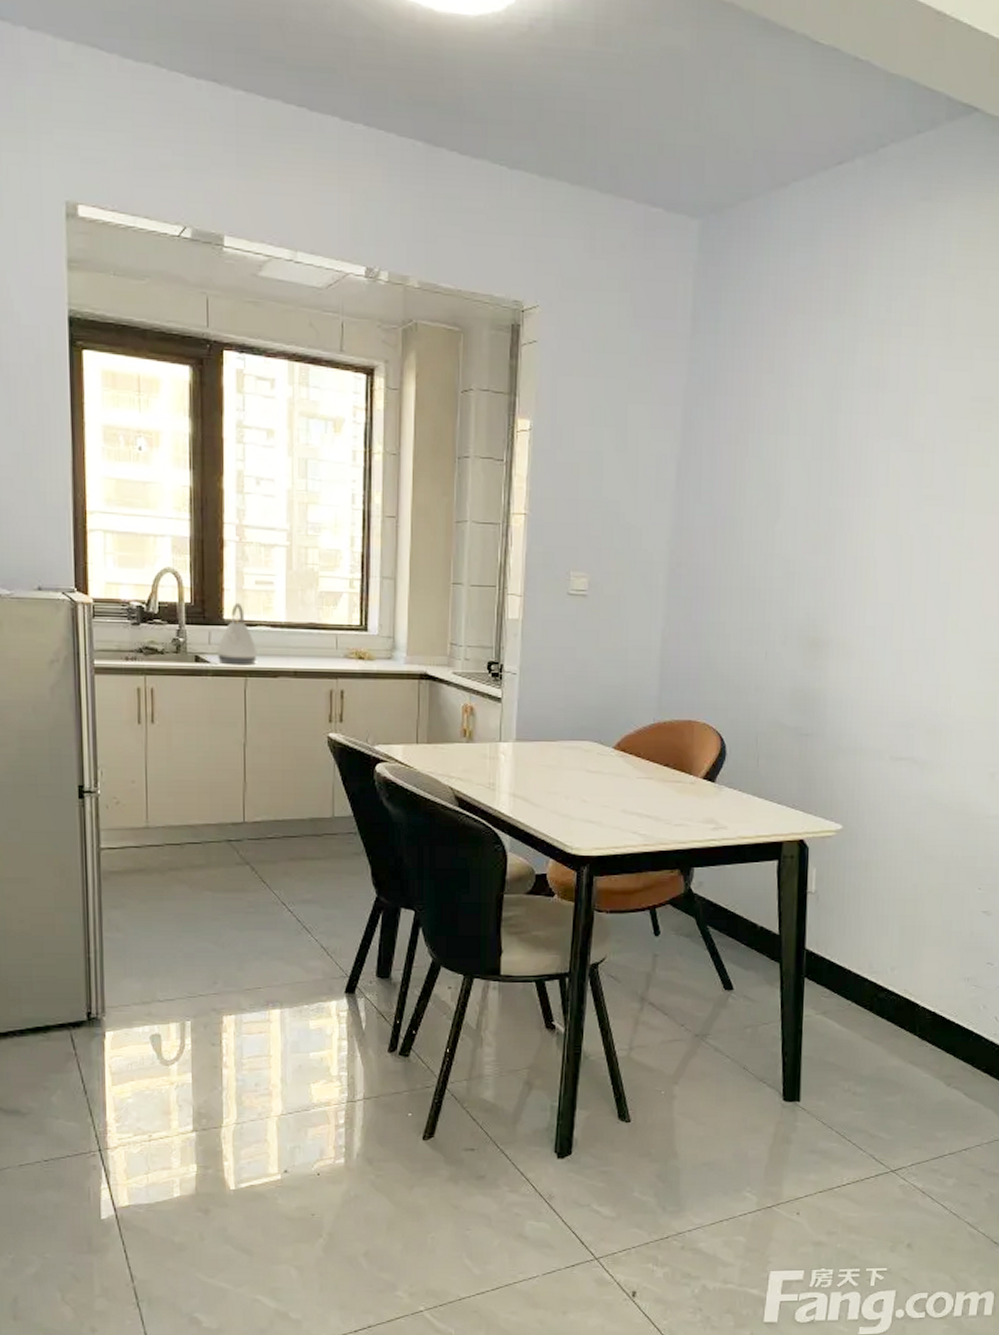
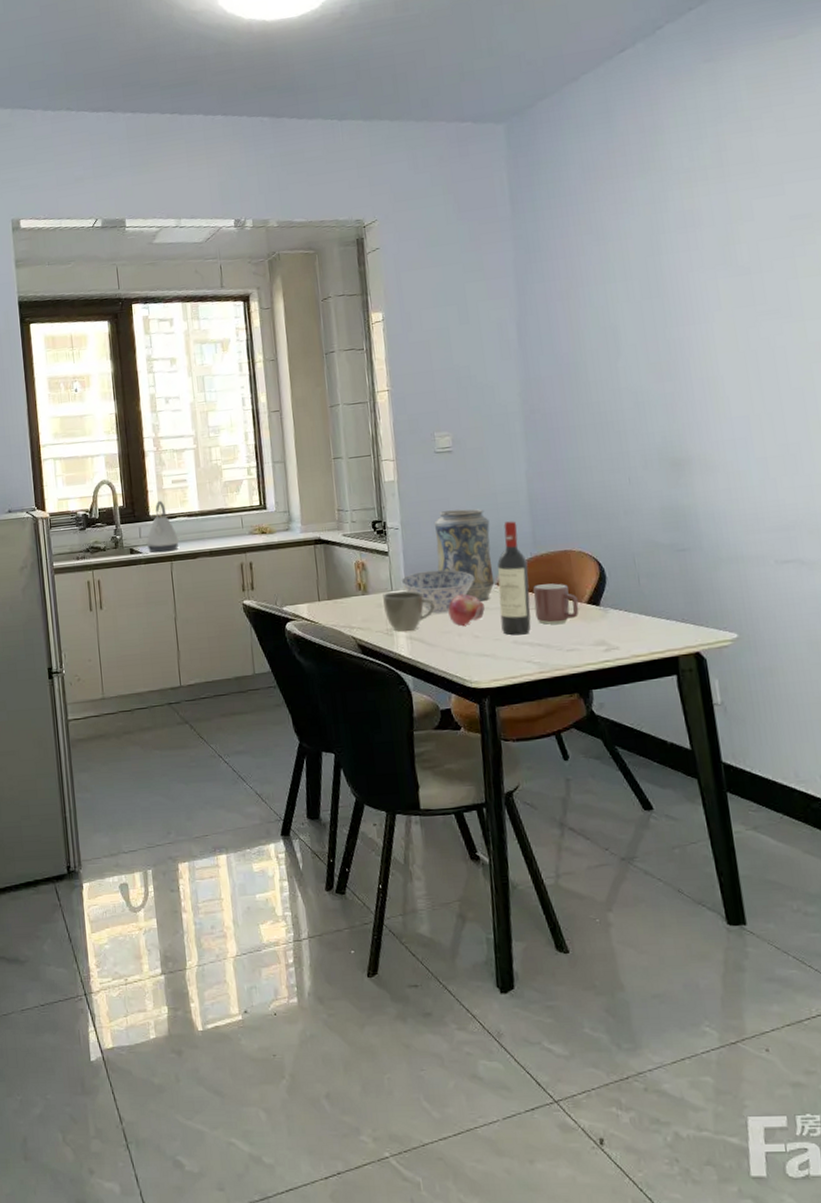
cup: none [488,742,544,787] -> present [383,591,435,632]
bowl: none [511,724,592,772] -> present [401,569,475,614]
decorative vase: none [553,660,616,764] -> present [434,509,495,601]
fruit: none [558,754,597,788] -> present [448,593,485,626]
wine bottle: none [612,682,649,804] -> present [497,521,531,635]
mug: none [649,754,694,796] -> present [533,583,579,624]

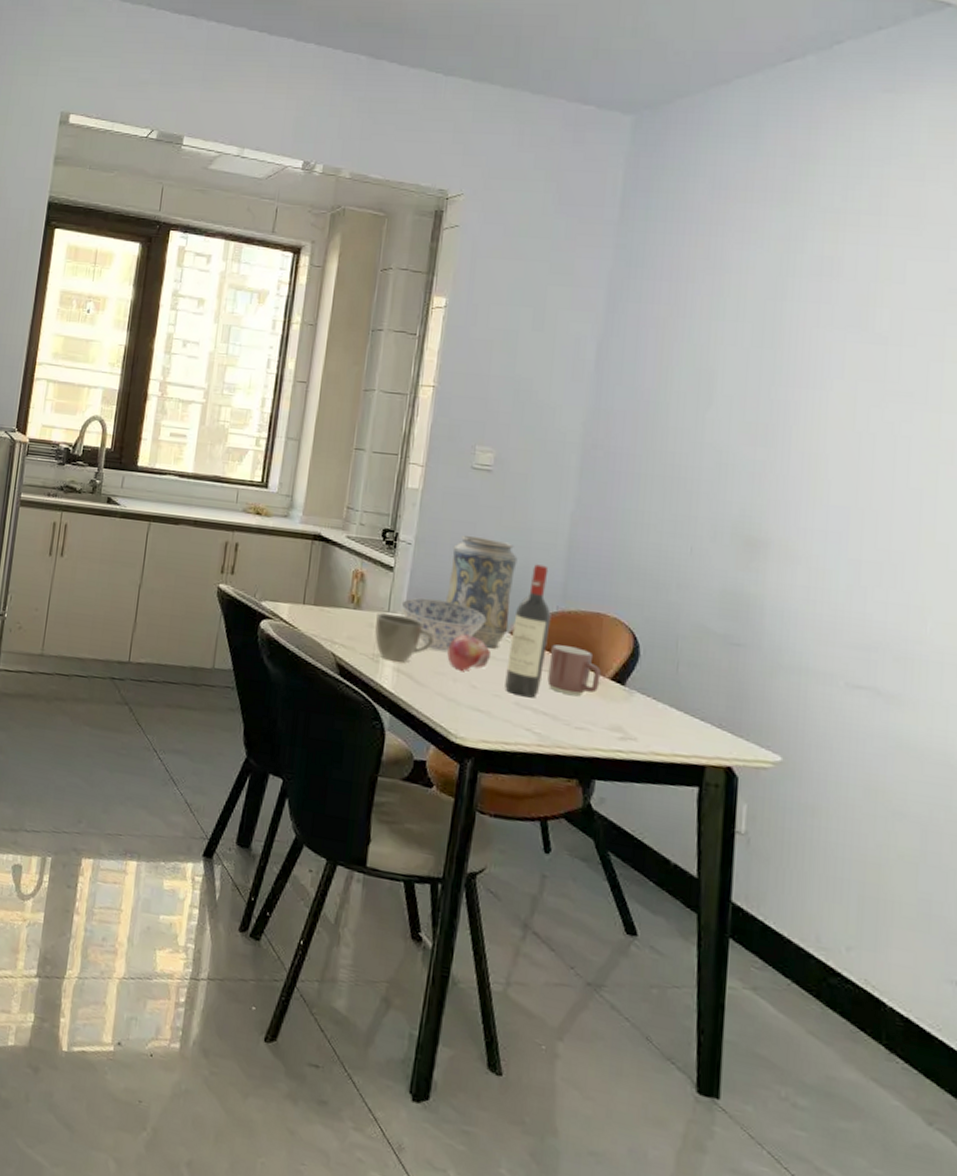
kettle: present [146,500,179,553] -> none [126,451,164,511]

